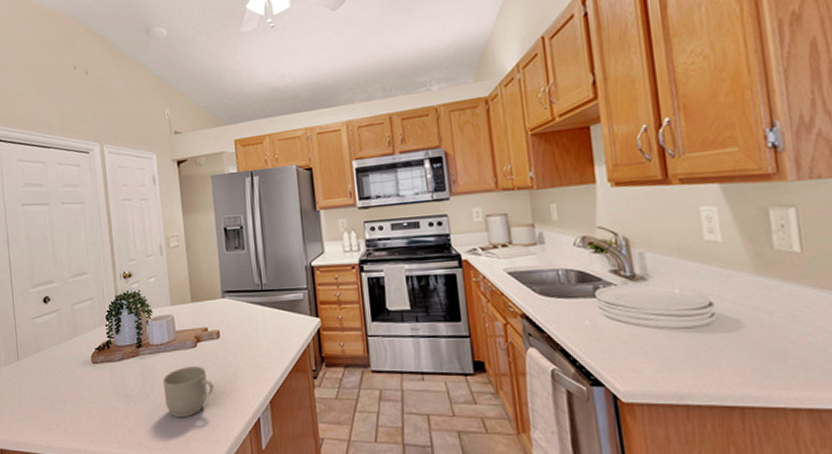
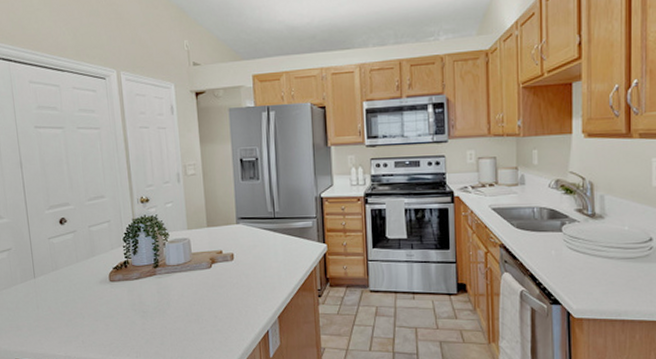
mug: present [162,366,214,418] -> none [178,285,227,331]

